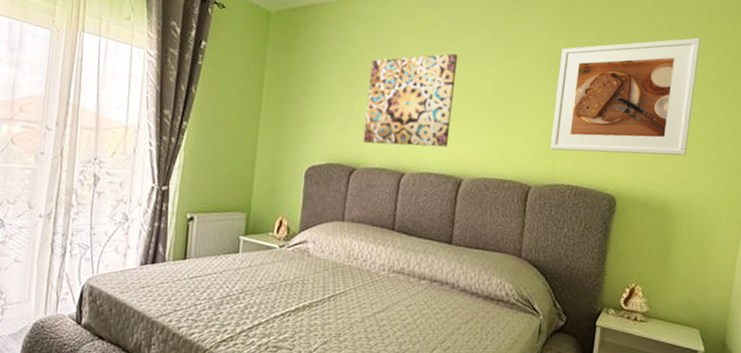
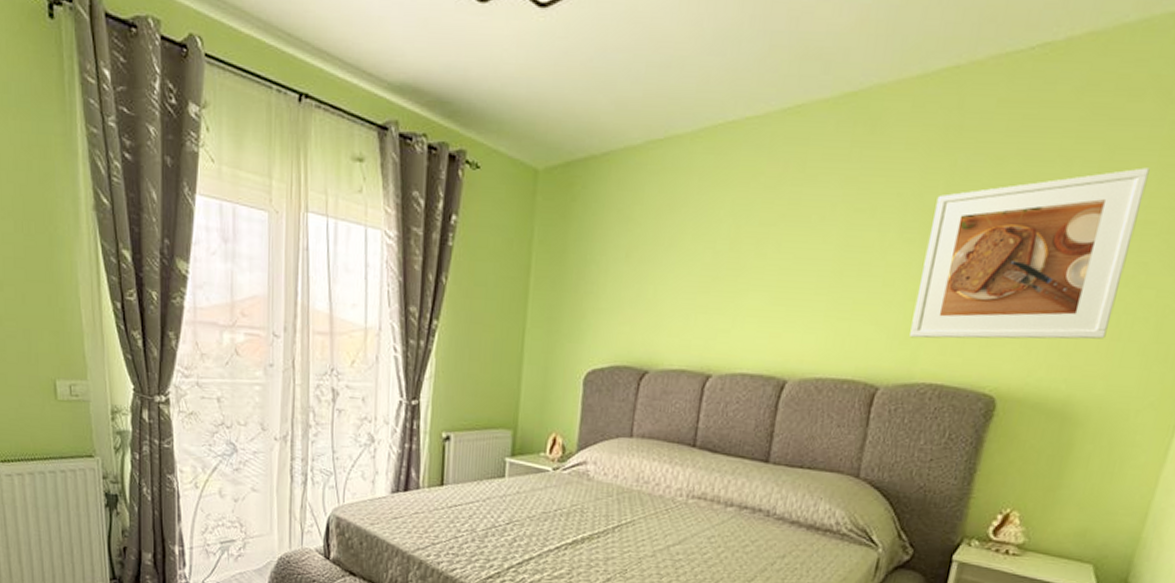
wall art: present [363,53,458,147] -> none [657,212,789,340]

